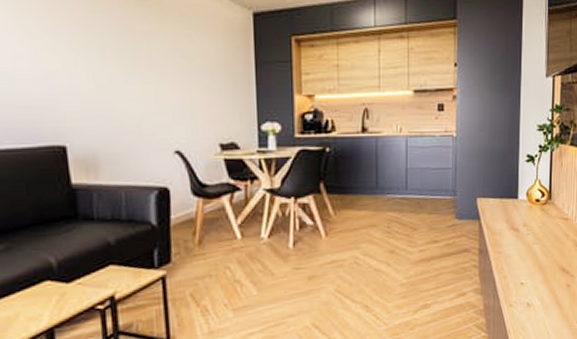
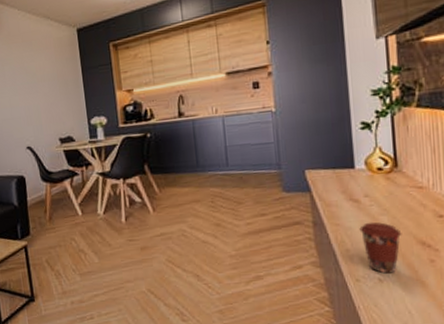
coffee cup: none [516,250,549,299] -> present [359,221,402,274]

